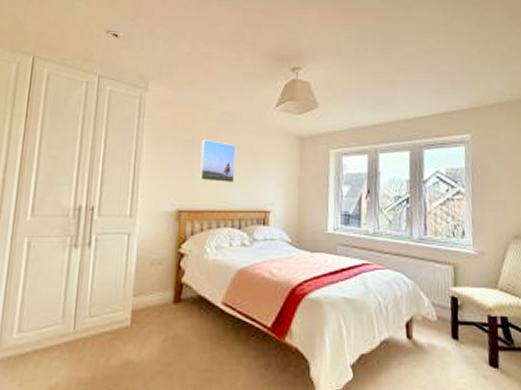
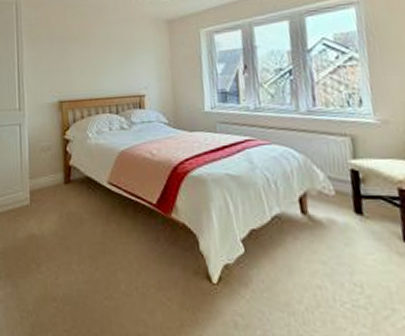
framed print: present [199,140,237,184] -> none [74,34,108,73]

